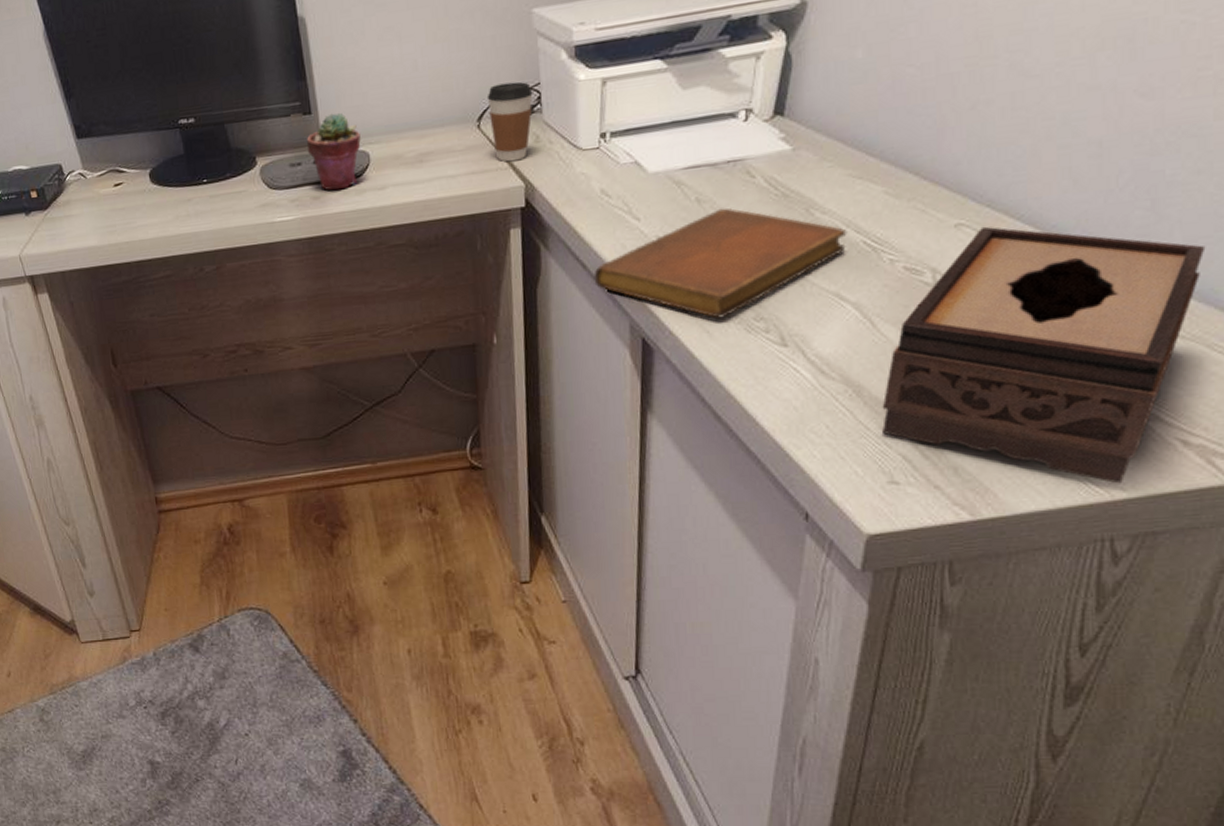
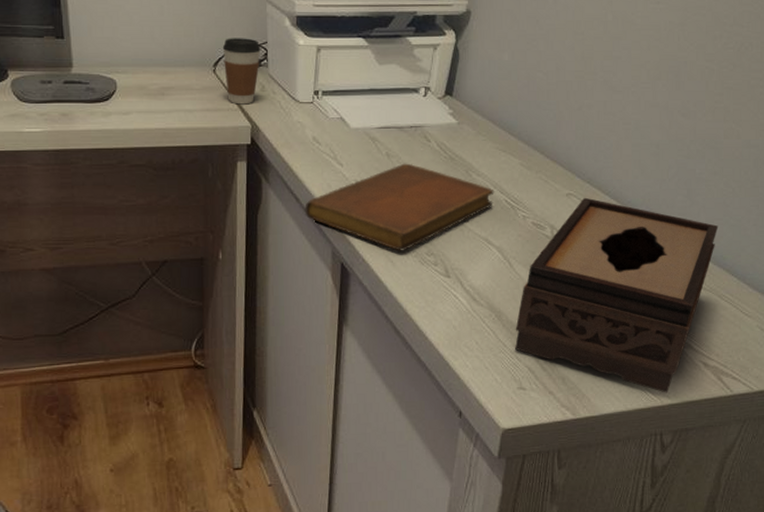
potted succulent: present [307,113,361,191] -> none [58,41,109,110]

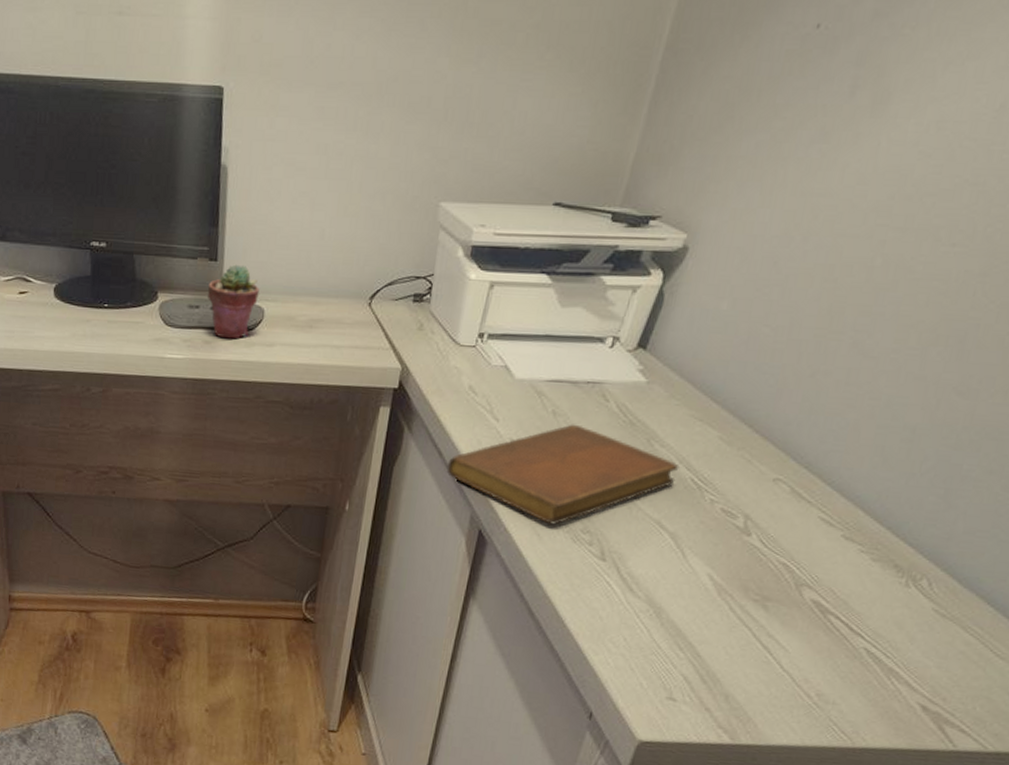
potted succulent: none [58,41,109,110] -> present [208,264,259,339]
coffee cup: present [222,38,261,105] -> none [380,268,426,344]
tissue box: present [515,197,719,393] -> none [671,485,982,734]

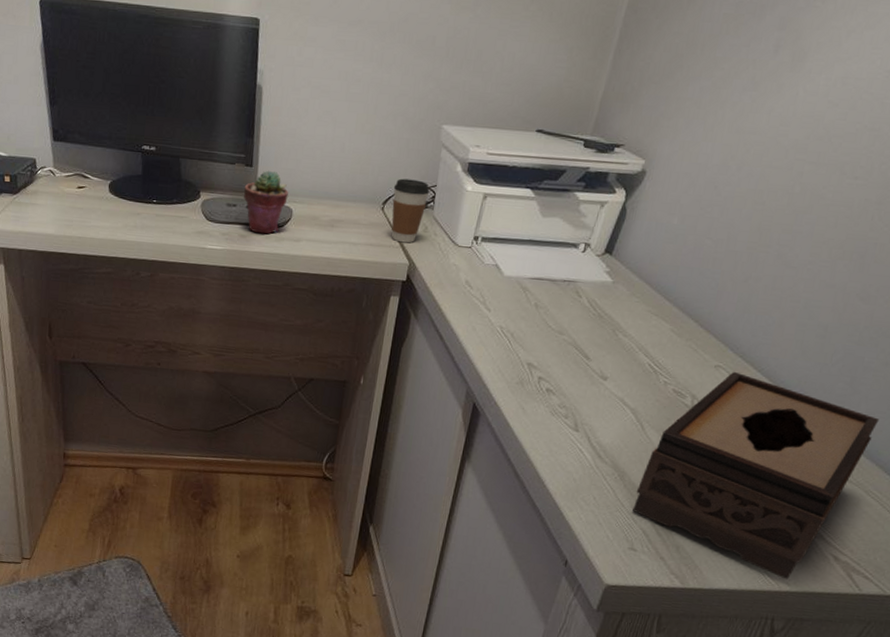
coffee cup: none [380,268,426,344] -> present [391,178,430,243]
notebook: present [446,424,679,525] -> none [446,315,639,400]
tissue box: none [671,485,982,734] -> present [633,371,880,580]

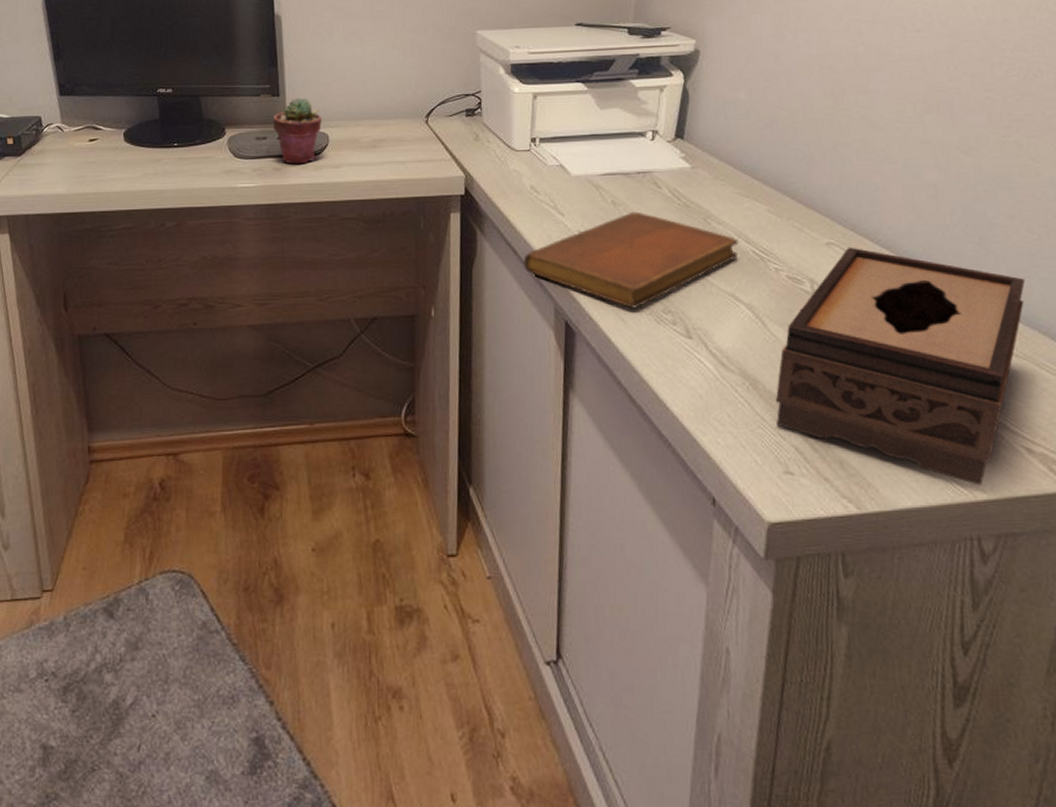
coffee cup: present [391,178,430,243] -> none [435,88,475,155]
notebook: none [446,315,639,400] -> present [523,211,739,308]

